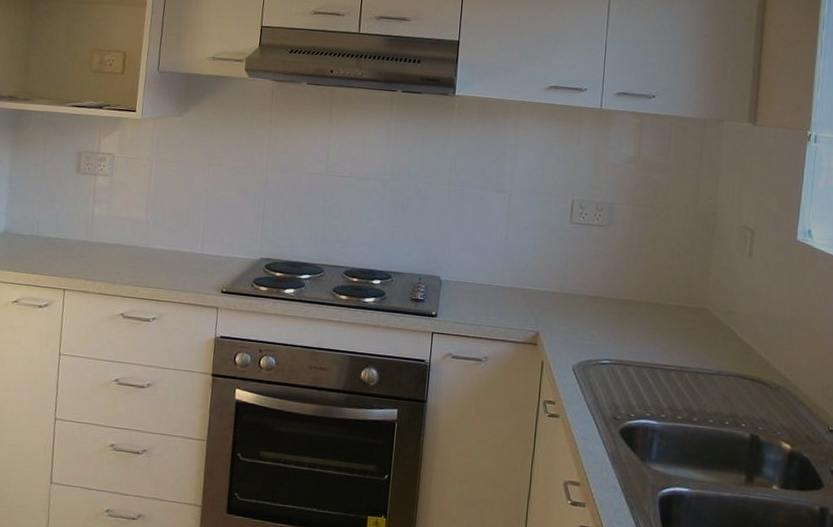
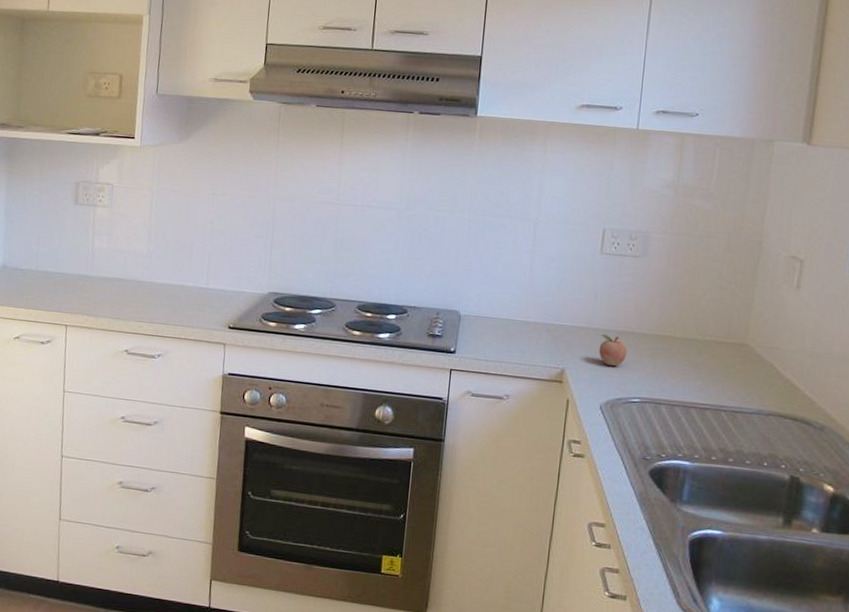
fruit: none [570,298,597,330] -> present [598,333,628,367]

